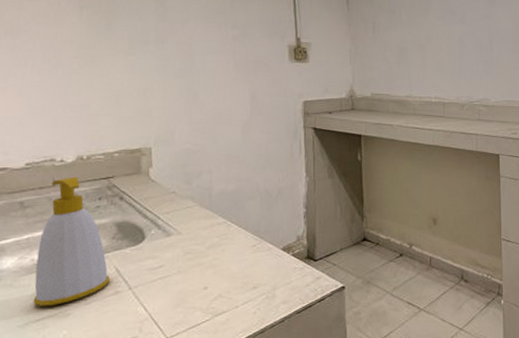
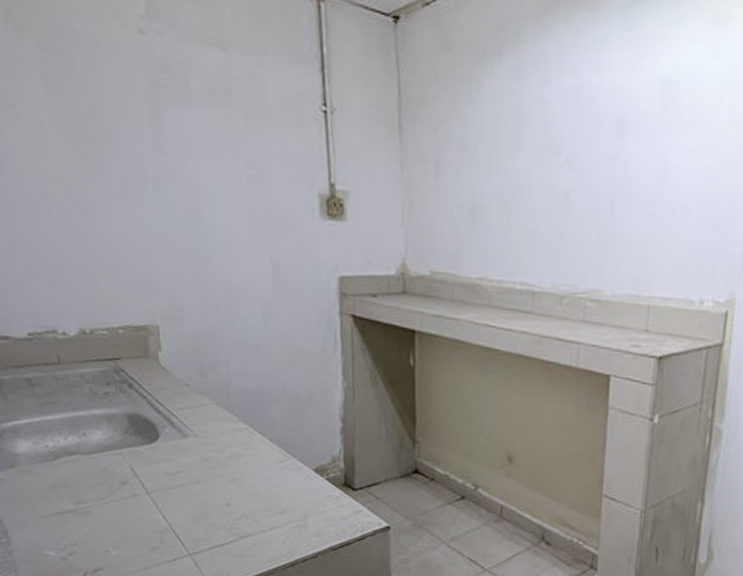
soap bottle: present [33,176,110,306] -> none [50,353,126,500]

